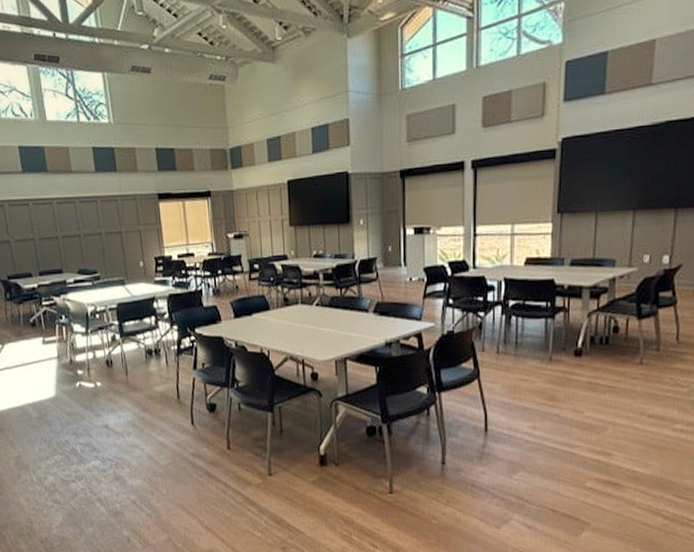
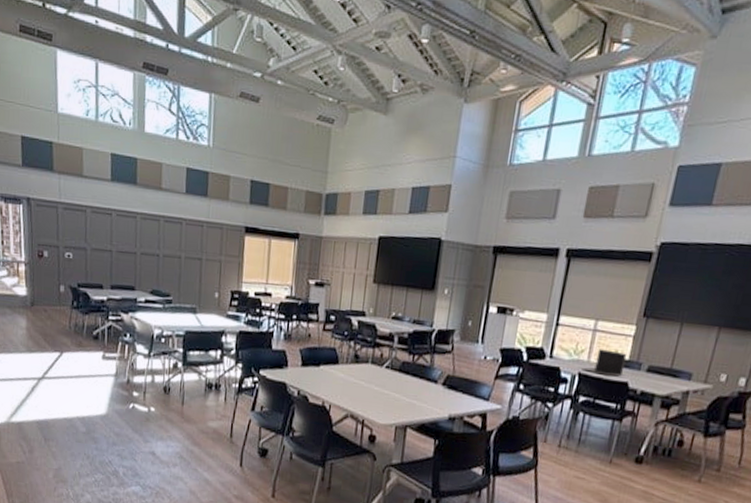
laptop computer: none [506,251,548,277] -> present [581,349,627,377]

